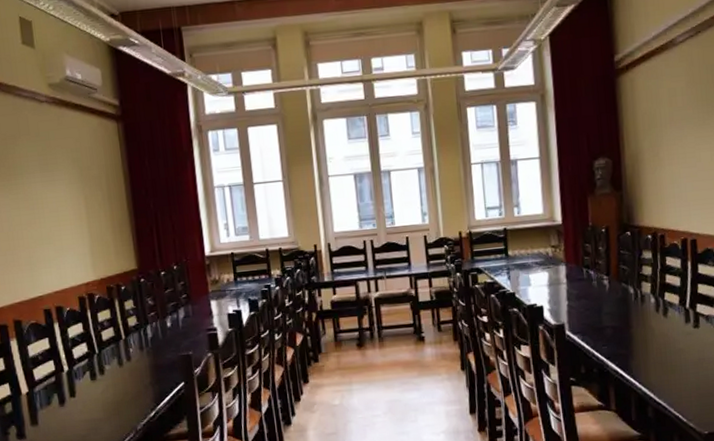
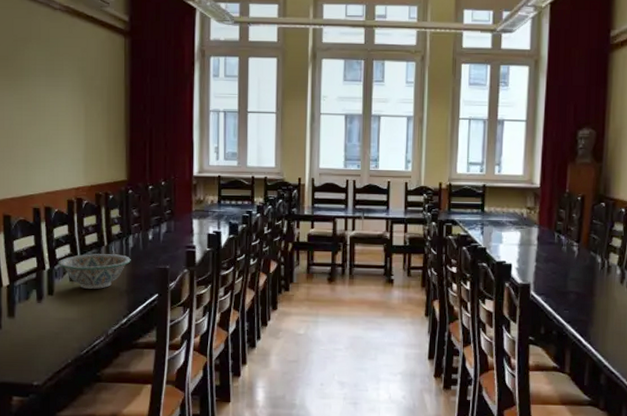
decorative bowl: none [76,346,152,386] -> present [58,254,131,289]

